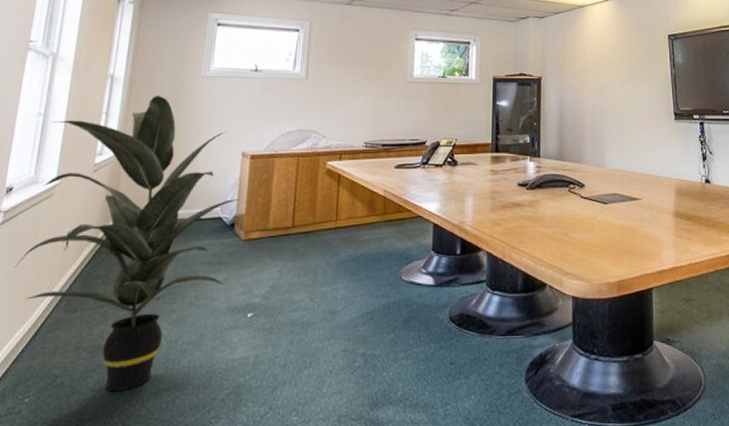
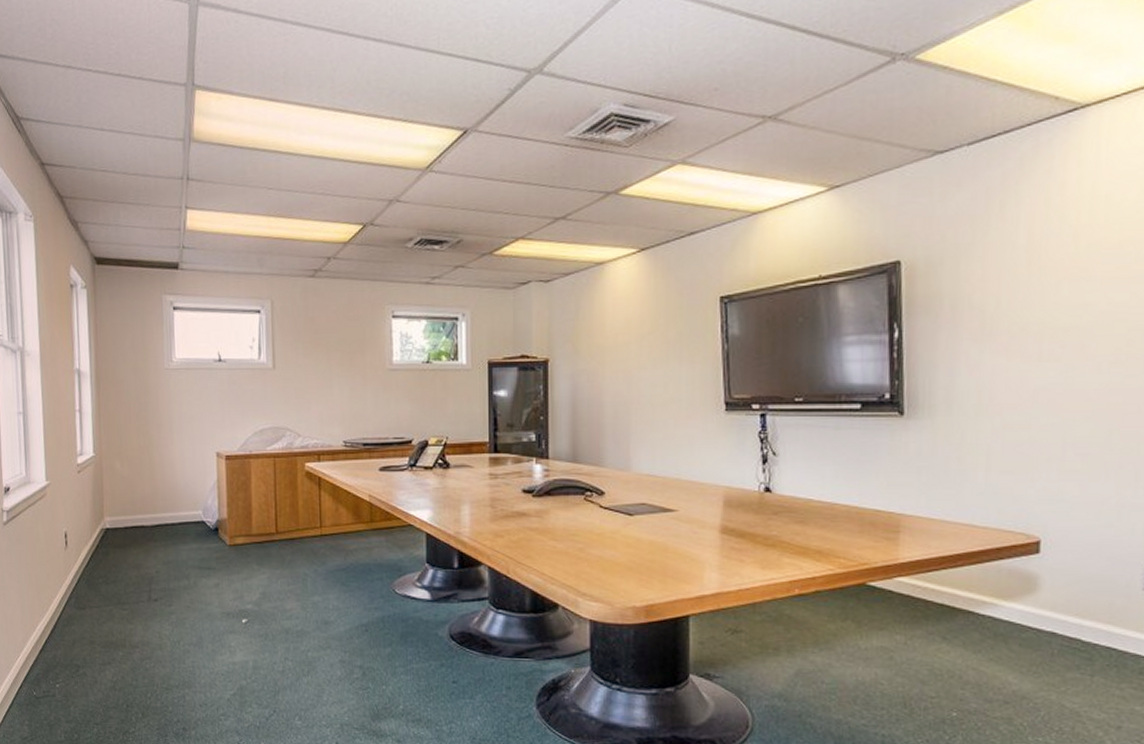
indoor plant: present [14,95,241,392] -> none [25,390,221,685]

